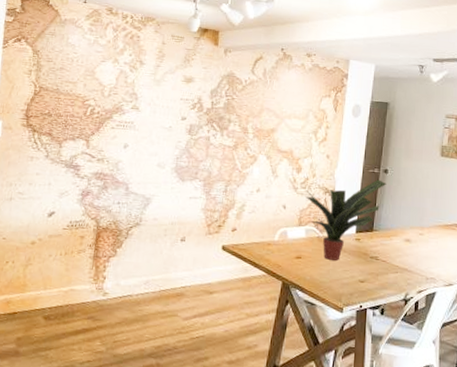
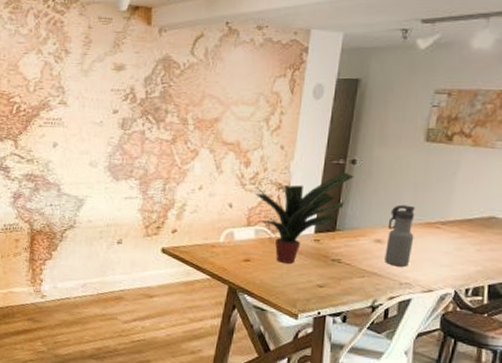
water bottle: none [413,209,436,264] -> present [384,204,416,267]

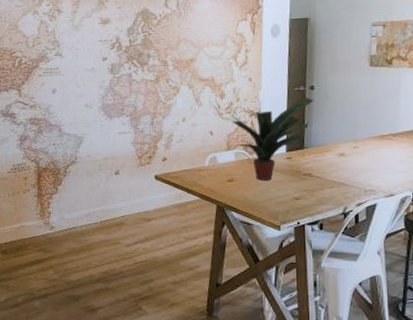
water bottle: present [384,204,416,267] -> none [348,121,372,176]

